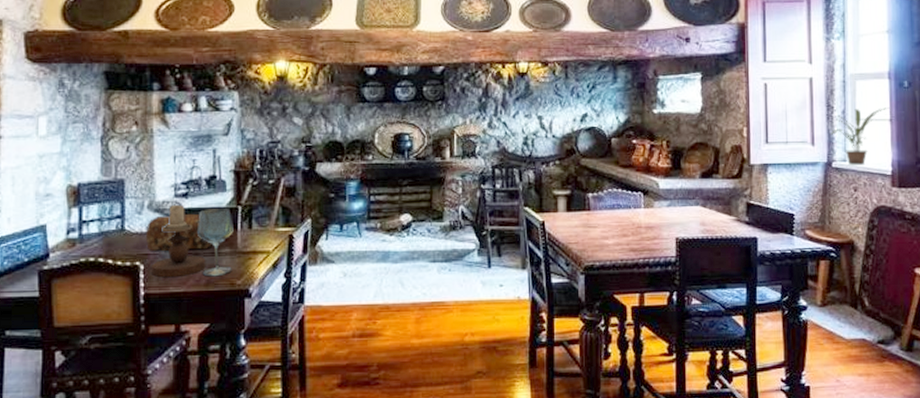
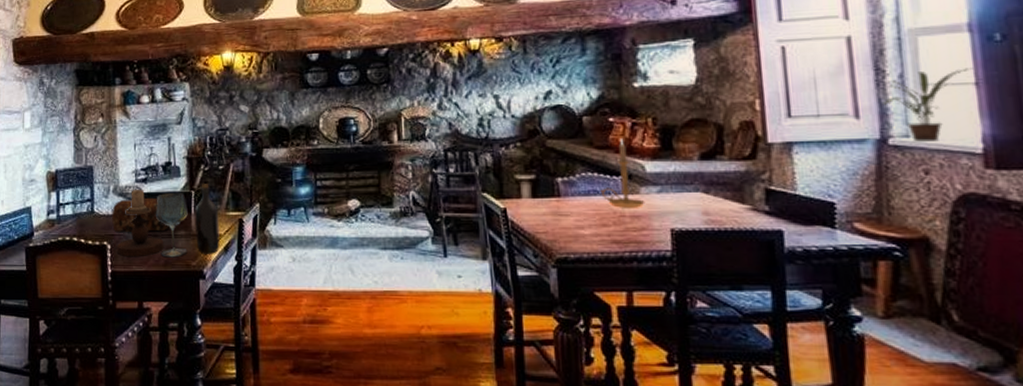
wine bottle: none [242,199,268,272] -> present [195,184,220,254]
candle holder: none [623,159,658,220] -> present [600,139,645,208]

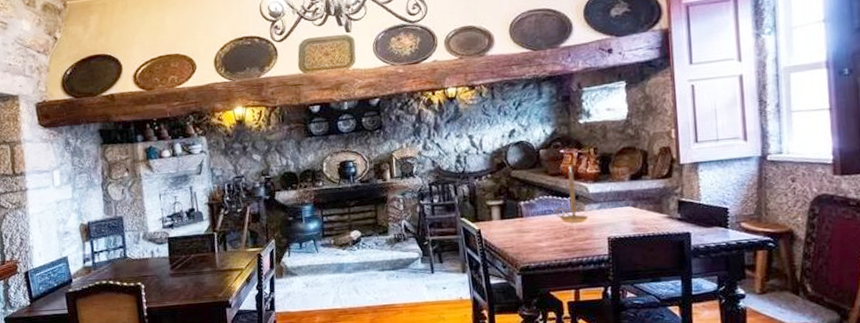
bread loaf: present [111,197,170,232] -> none [142,241,197,273]
candlestick: present [117,190,164,257] -> none [150,234,193,295]
wine glass: present [155,192,189,258] -> none [182,234,214,292]
wine bottle: present [195,184,220,254] -> none [218,225,242,286]
potted plant: present [883,68,974,142] -> none [764,97,829,157]

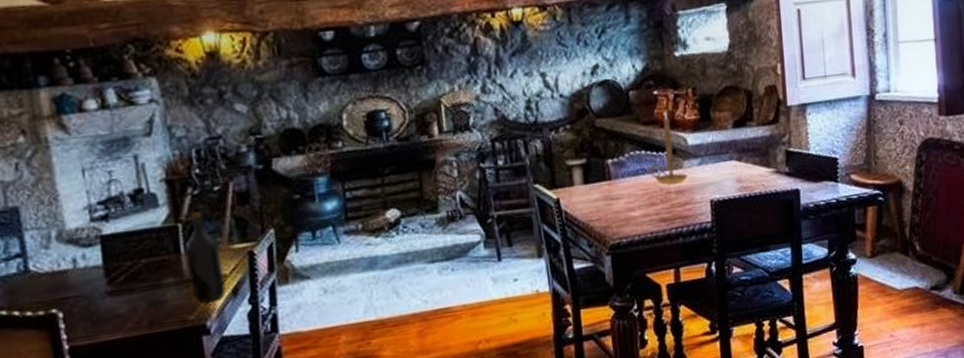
wine bottle: none [218,225,242,286] -> present [185,212,226,303]

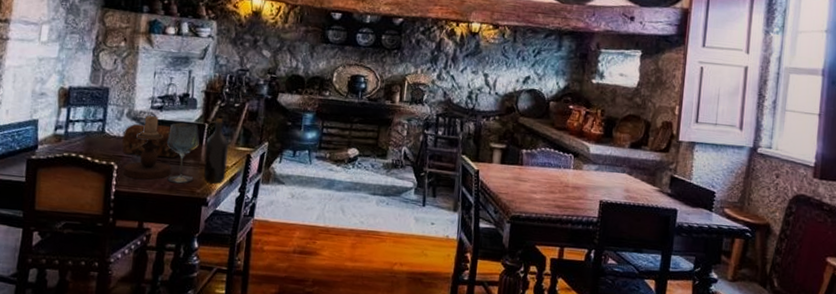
bread loaf: none [57,239,151,294] -> present [121,123,180,158]
candlestick: none [73,231,146,325] -> present [124,116,172,180]
wine glass: none [126,227,181,316] -> present [166,122,200,184]
candle holder: present [648,112,688,185] -> none [553,124,585,181]

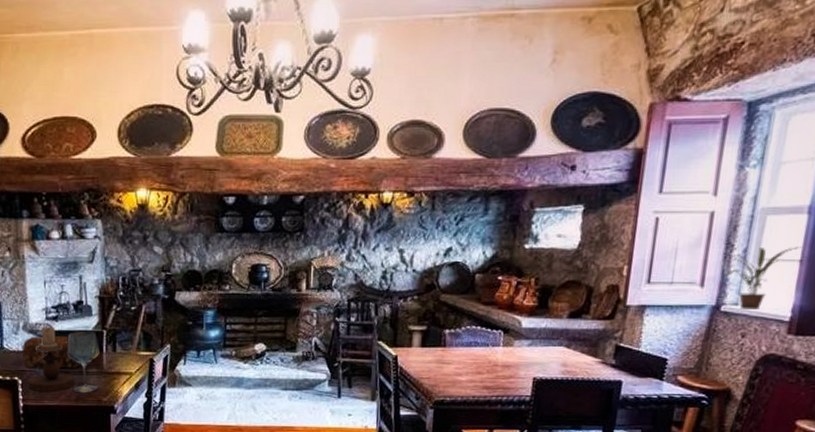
wine bottle: present [203,118,229,184] -> none [107,324,131,391]
potted plant: none [759,101,820,154] -> present [725,247,802,310]

